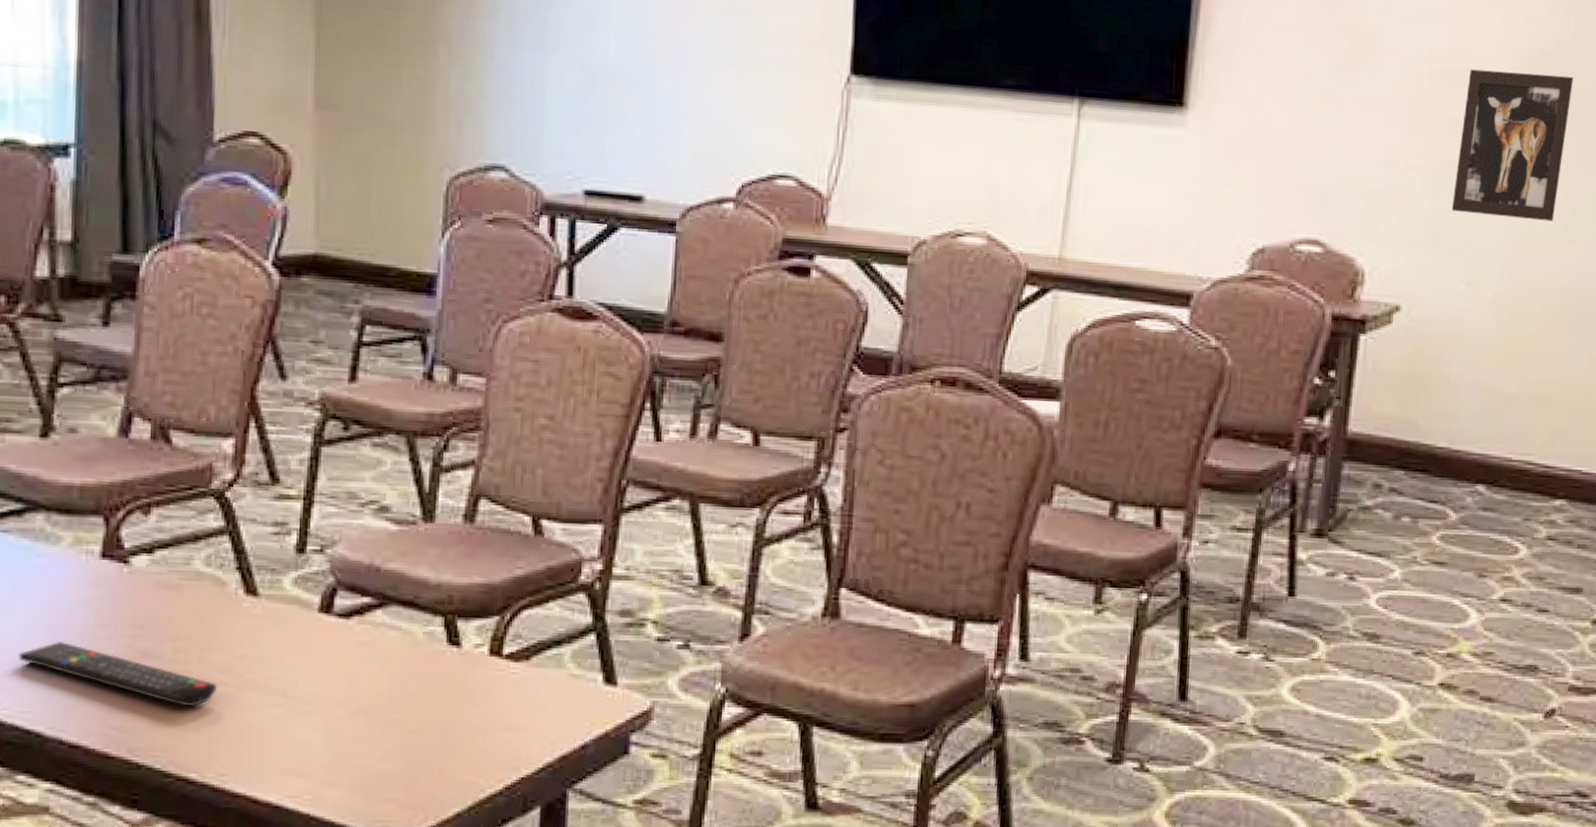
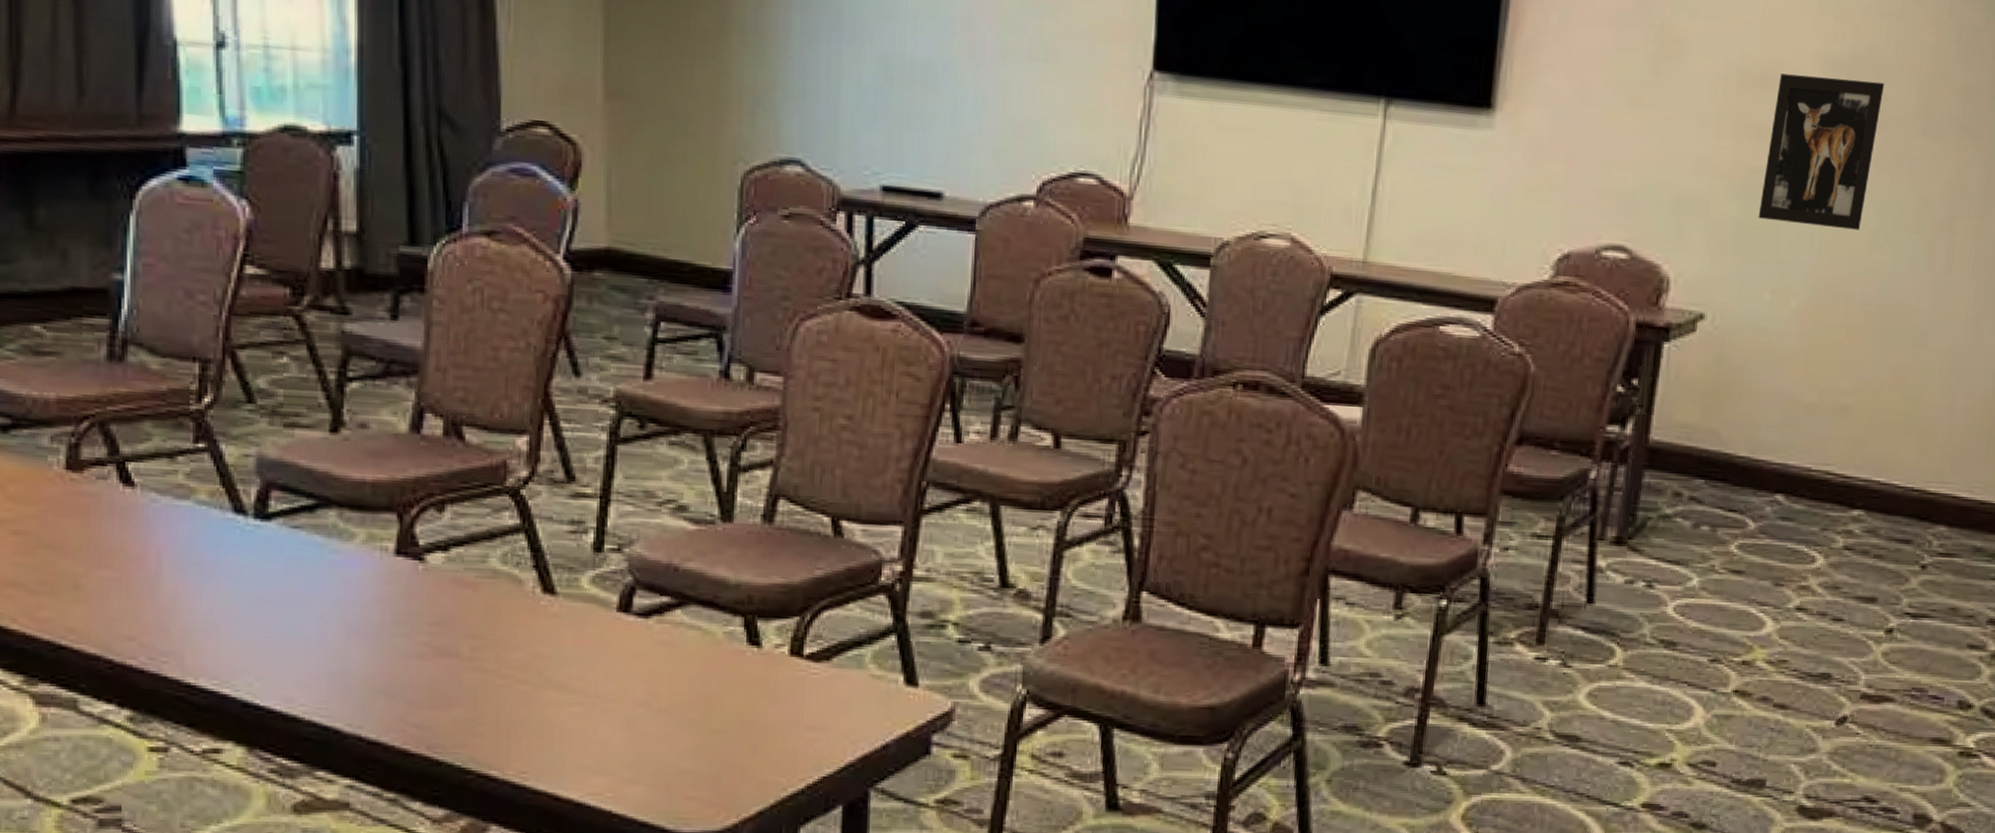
remote control: present [19,641,218,707] -> none [314,637,517,705]

